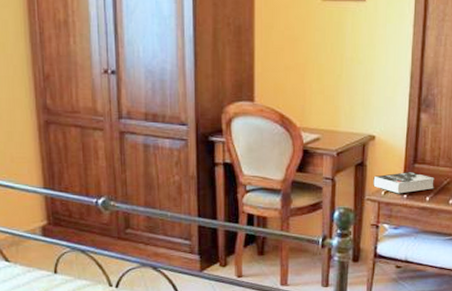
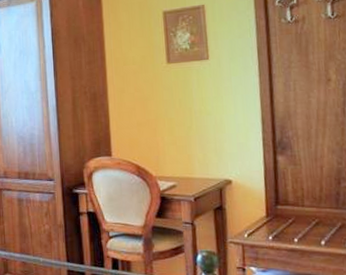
book: present [373,172,434,194] -> none [234,214,302,236]

